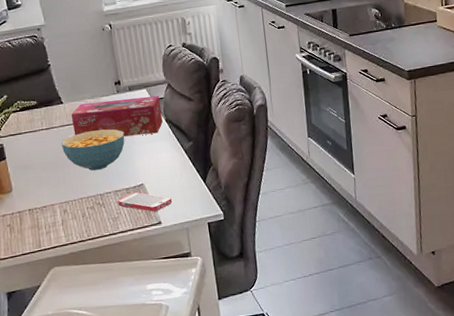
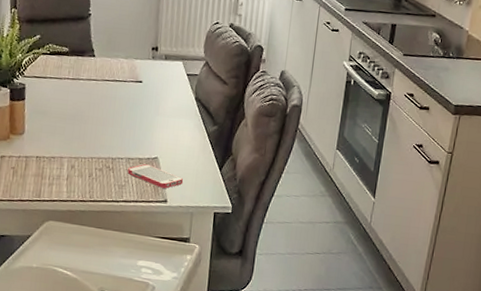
cereal bowl: present [61,129,125,171] -> none [83,91,151,133]
tissue box: present [71,96,163,137] -> none [99,61,195,110]

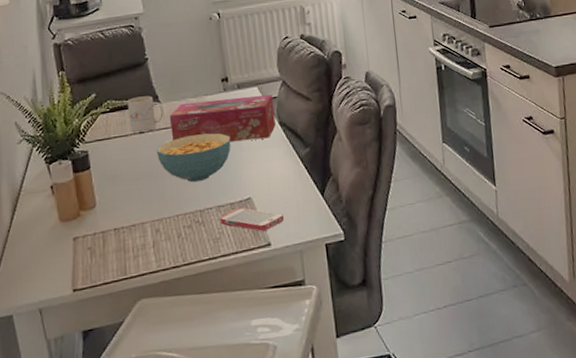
mug: none [65,46,97,79] -> present [127,95,164,133]
cereal bowl: none [83,91,151,133] -> present [156,133,231,183]
tissue box: none [99,61,195,110] -> present [169,95,276,143]

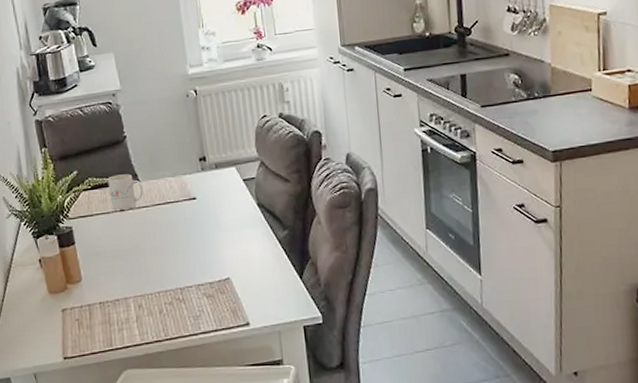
cereal bowl: present [156,133,231,183] -> none [137,212,210,261]
tissue box: present [169,95,276,143] -> none [148,175,254,223]
smartphone: present [220,208,285,231] -> none [200,287,263,311]

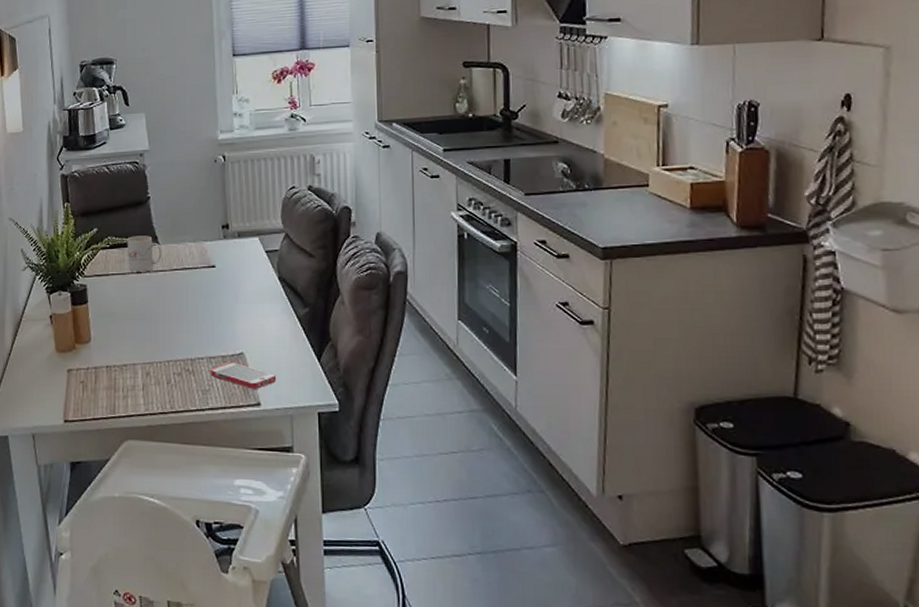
smartphone: none [200,287,263,311] -> present [211,362,277,389]

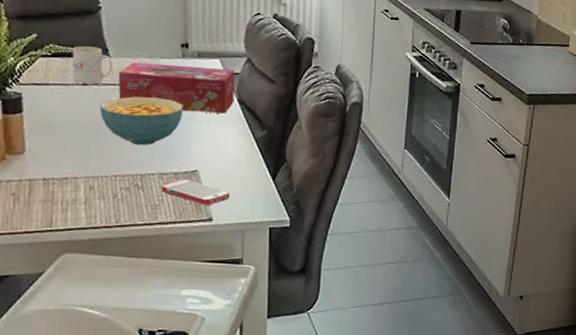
cereal bowl: none [151,281,227,330] -> present [99,96,184,146]
tissue box: none [167,246,275,293] -> present [118,62,235,114]

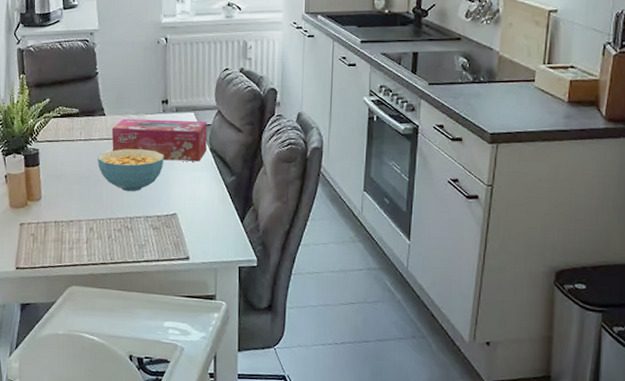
mug: present [72,46,113,85] -> none [76,107,107,140]
smartphone: present [161,179,231,205] -> none [147,221,205,245]

